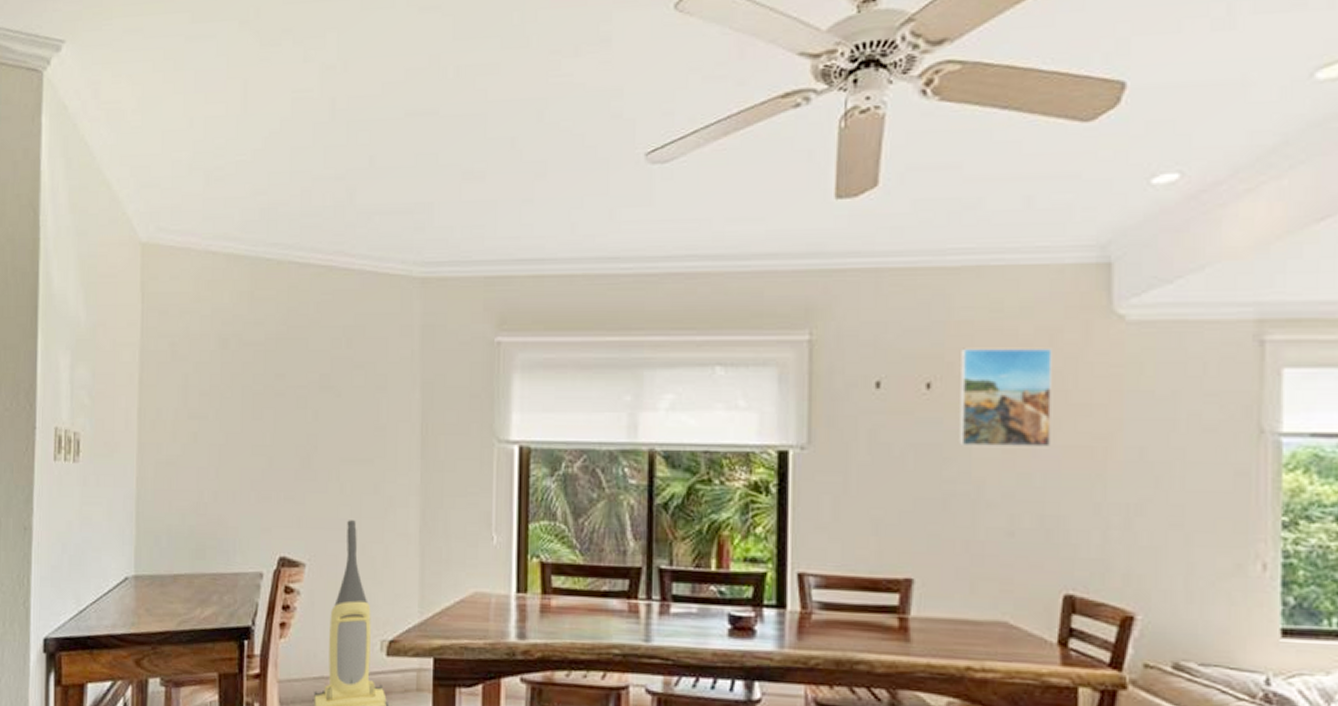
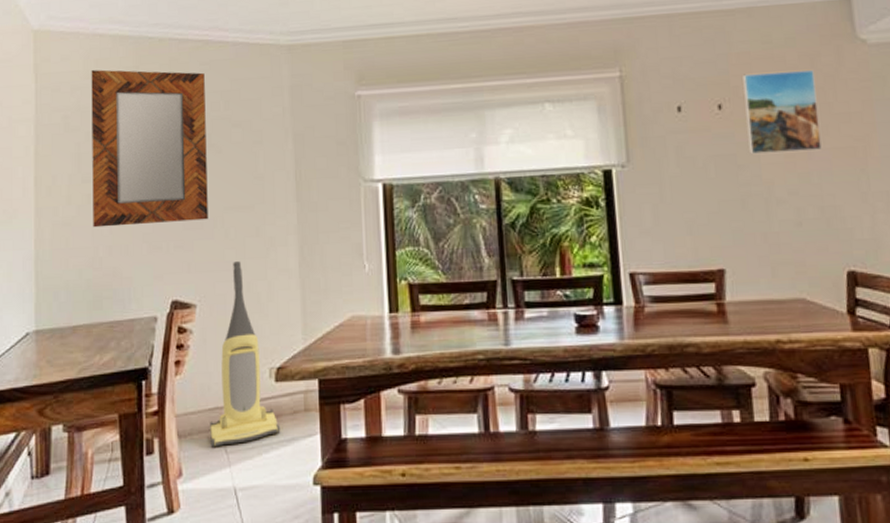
home mirror: none [198,293,326,471] -> present [91,69,208,228]

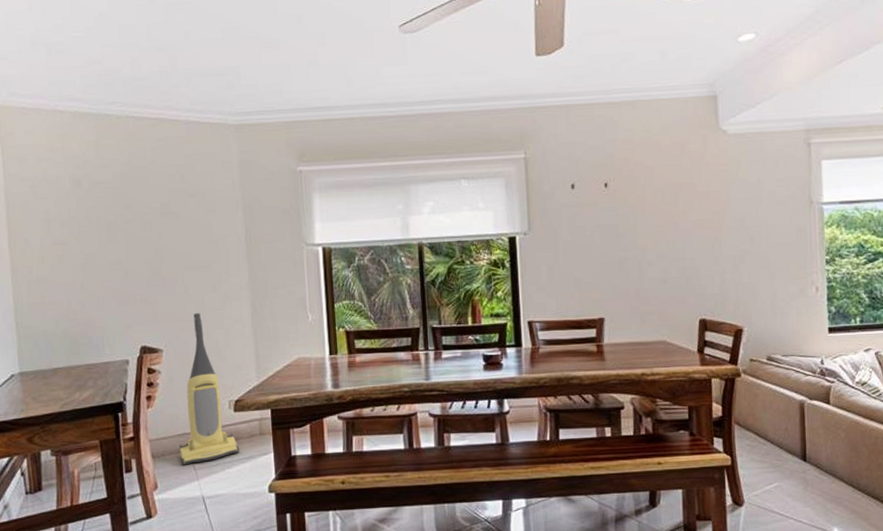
home mirror: present [91,69,208,228] -> none [54,143,170,285]
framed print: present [742,69,822,155] -> none [626,154,686,226]

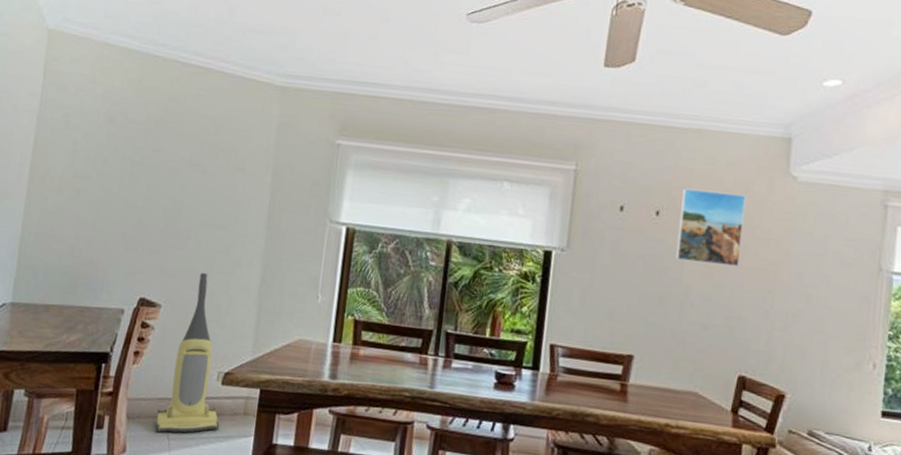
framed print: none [626,154,686,226] -> present [675,188,746,267]

